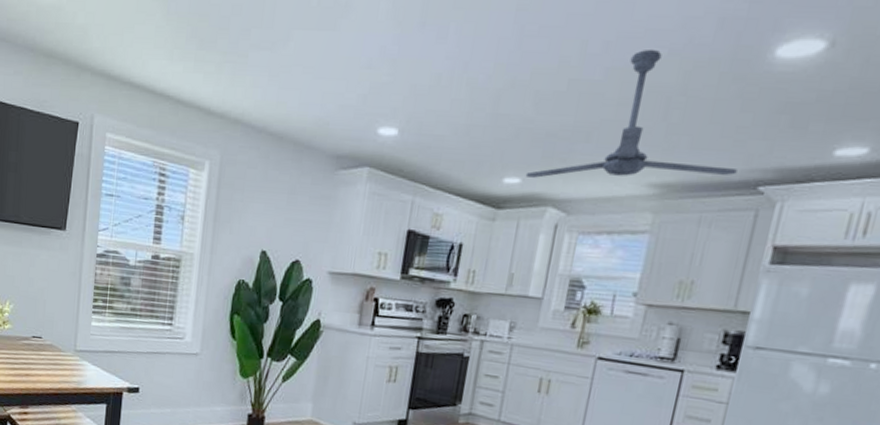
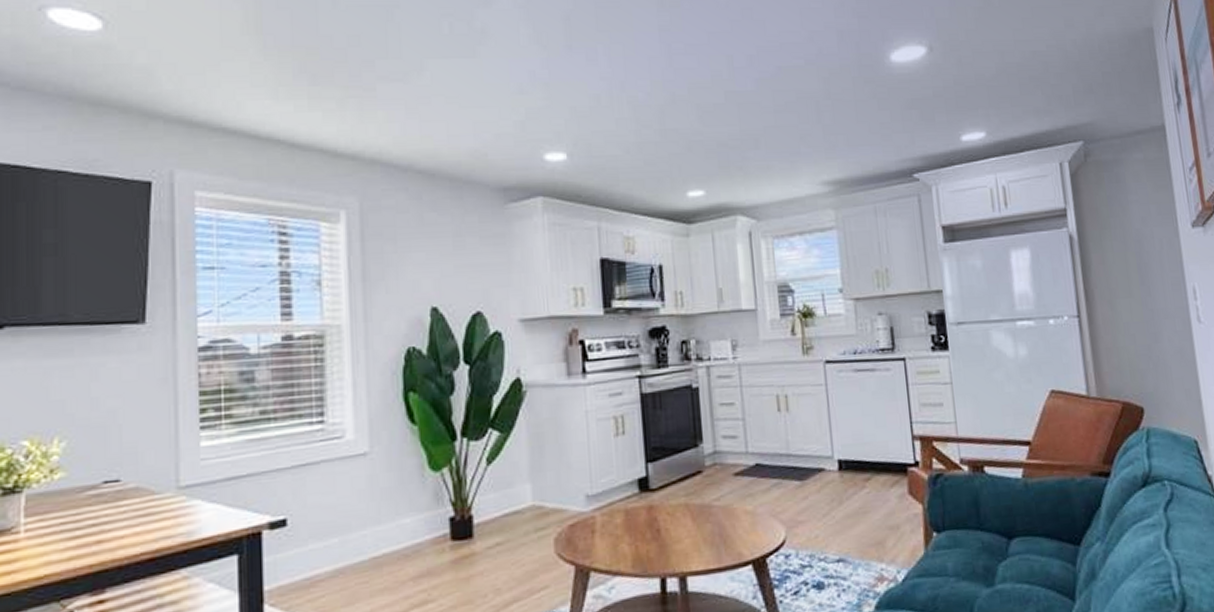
ceiling fan: present [525,49,737,178] -> none [707,60,892,189]

